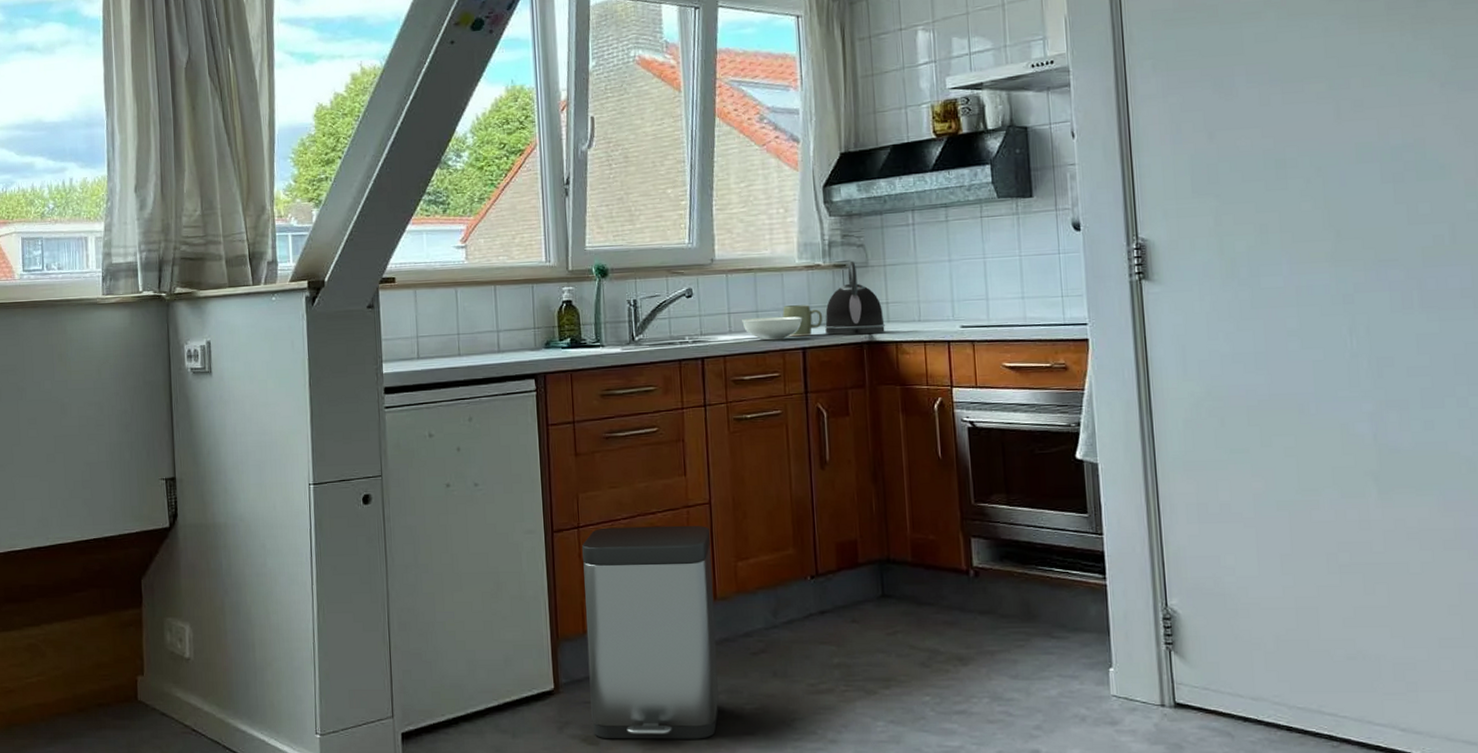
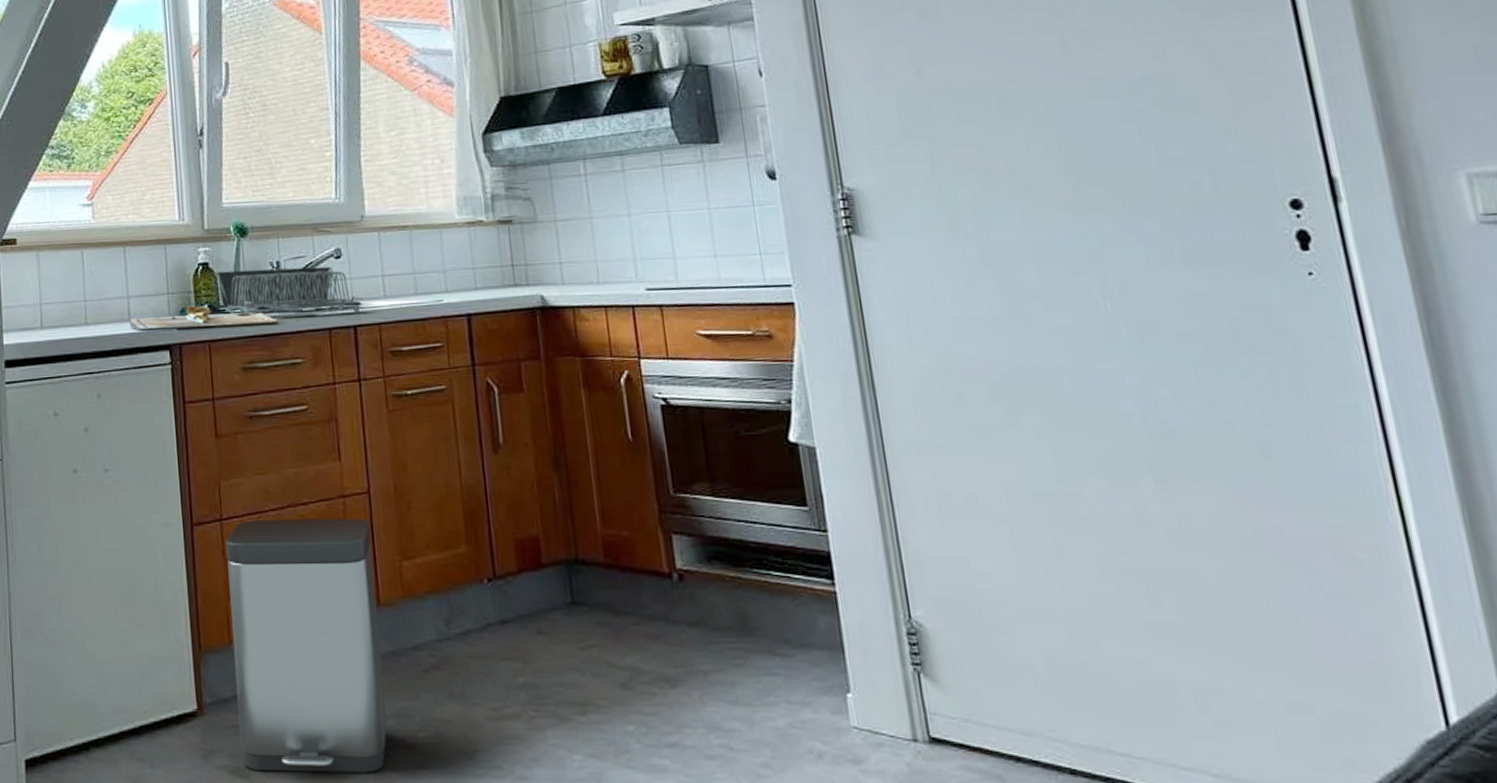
cutting board: none [498,338,634,362] -> present [129,305,278,332]
dish rack: none [577,304,710,347] -> present [214,266,363,315]
bowl: present [742,316,803,341] -> none [398,279,466,307]
mug: present [782,305,822,337] -> none [442,265,488,302]
kettle: present [824,262,886,335] -> none [490,217,560,300]

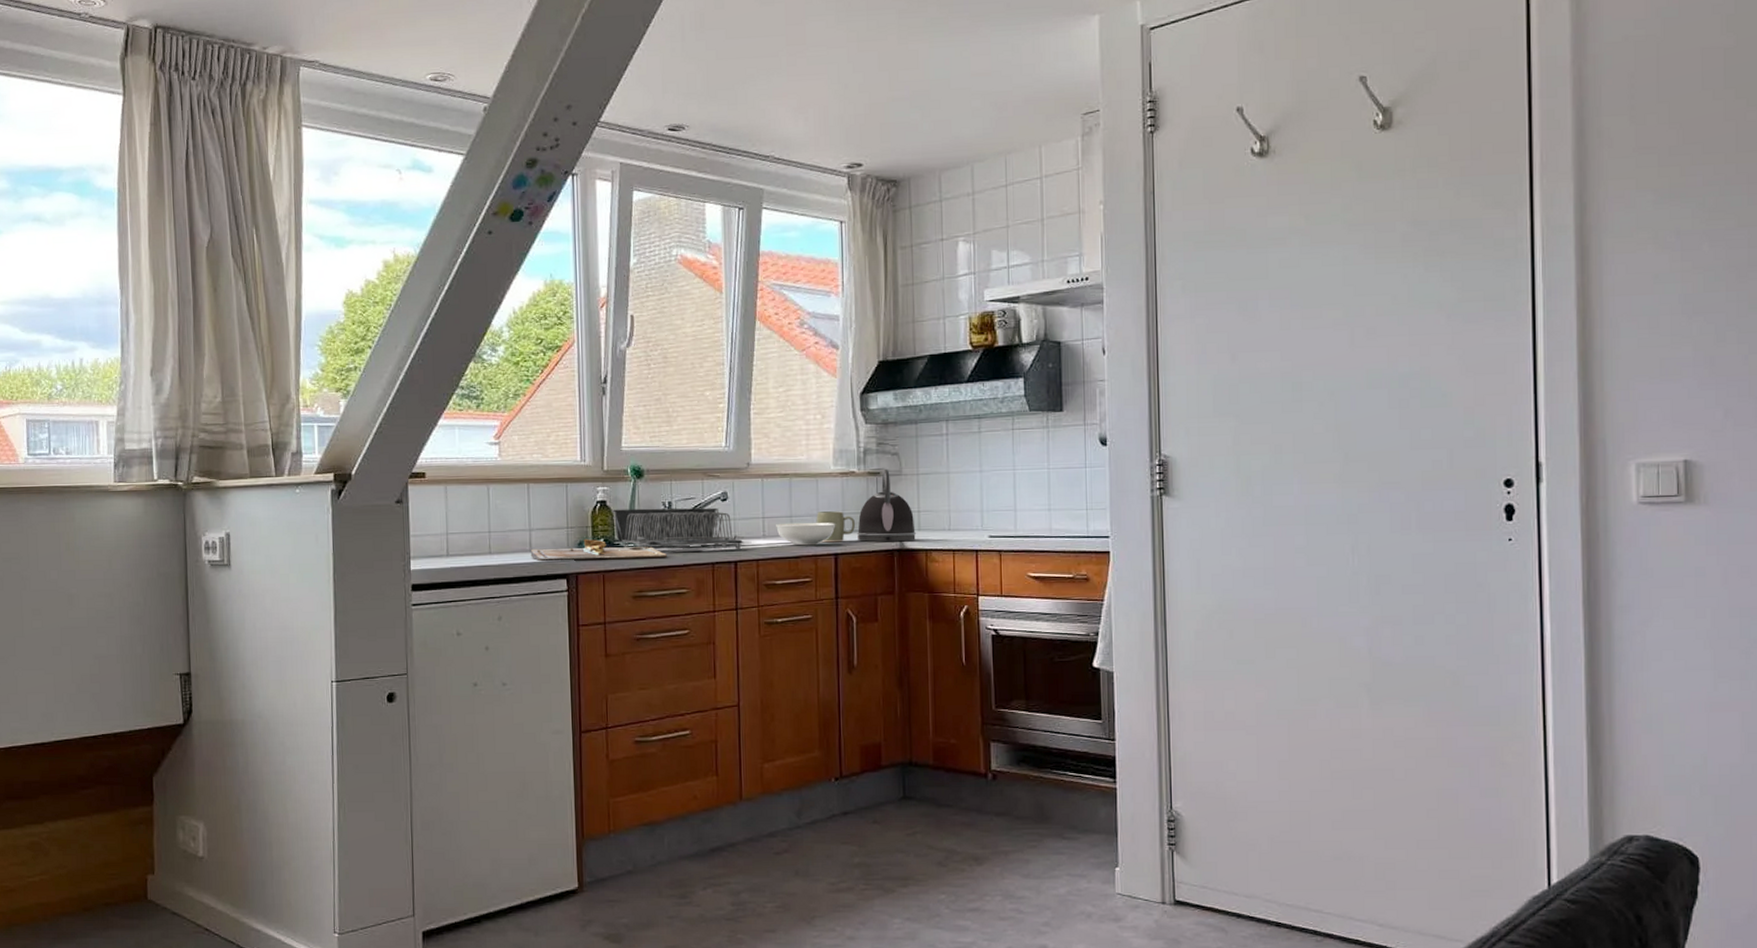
pedal bin: present [226,518,388,773] -> none [610,727,742,937]
bowl: none [398,279,466,307] -> present [776,522,836,546]
mug: none [442,265,488,302] -> present [816,511,855,543]
kettle: none [490,217,560,300] -> present [856,470,917,542]

